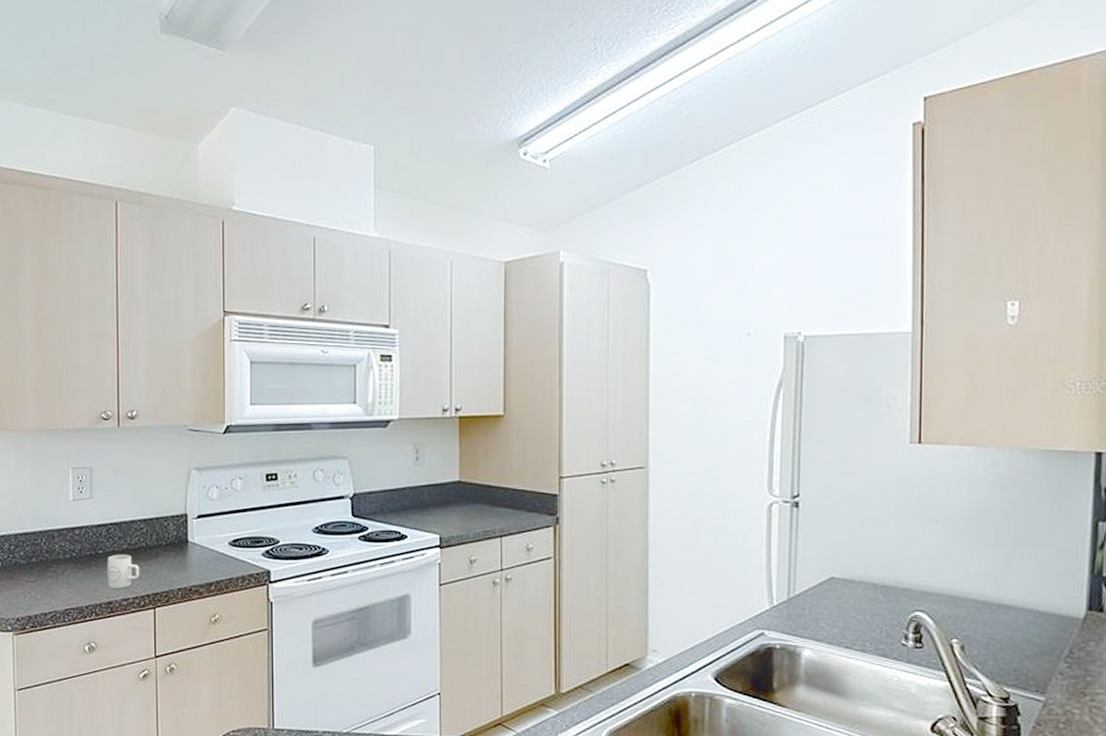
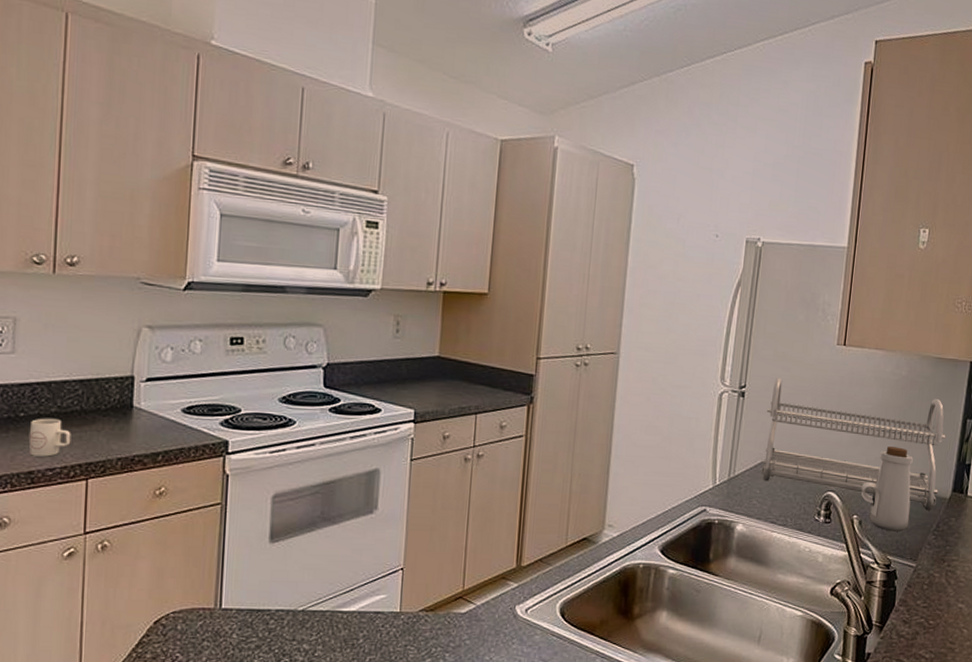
dish rack: none [826,483,1070,634] -> present [761,377,946,511]
bottle: none [959,558,1030,659] -> present [861,446,913,532]

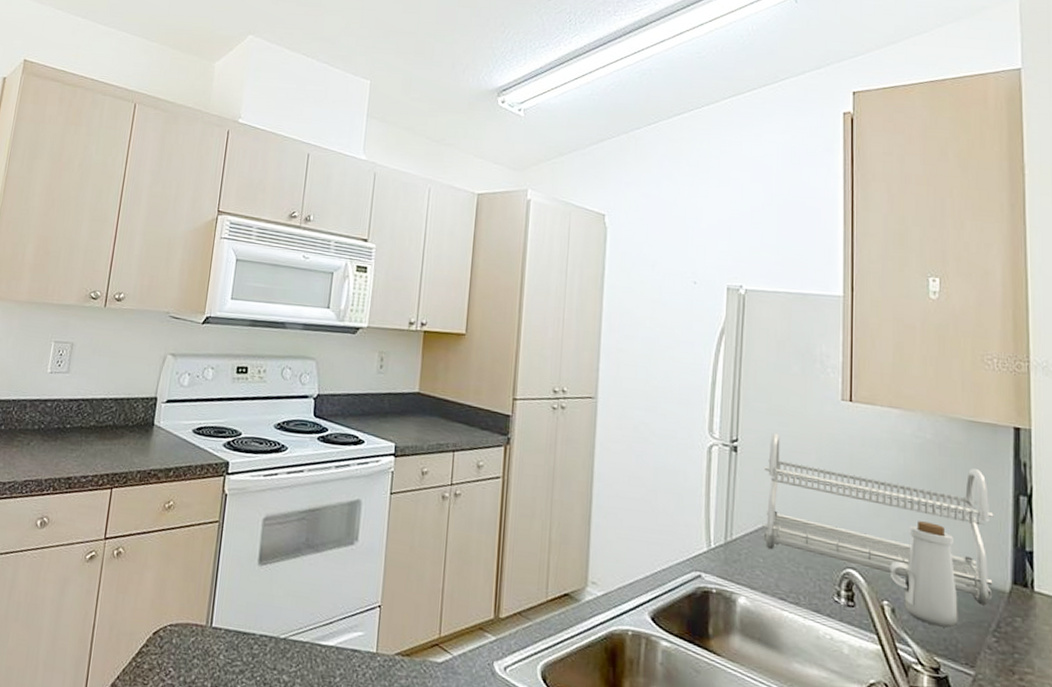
mug: present [28,418,71,457] -> none [70,430,104,465]

